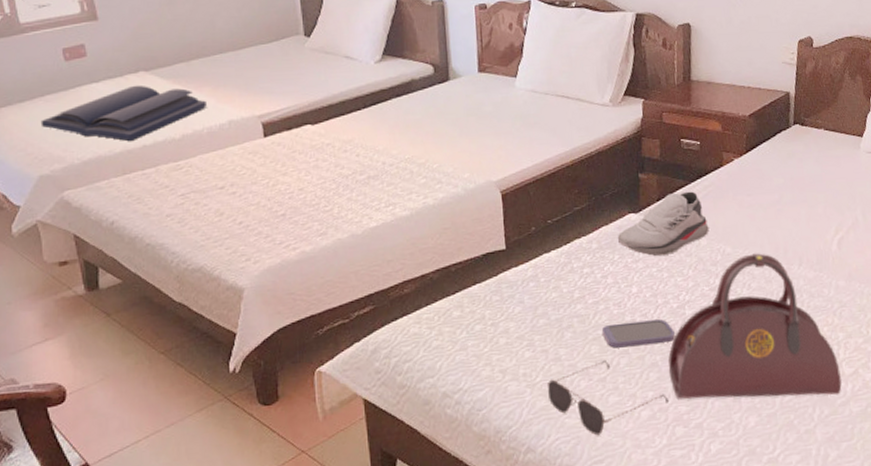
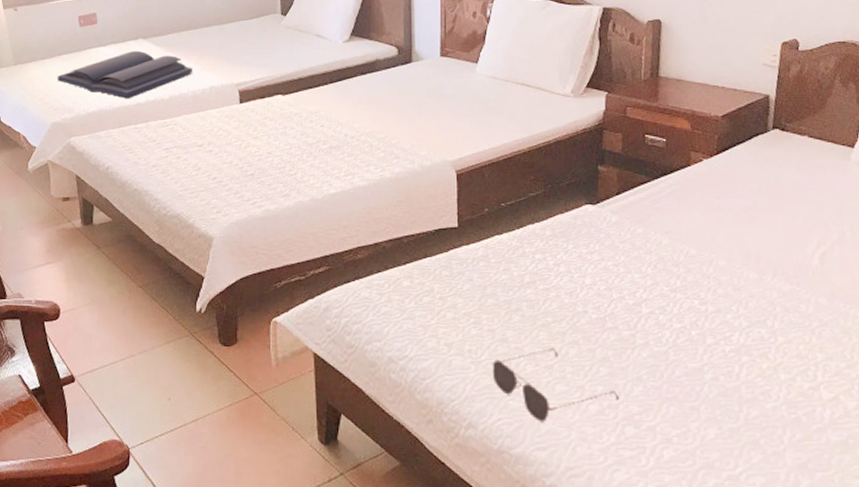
mobile phone: present [601,319,675,348] -> none [551,312,629,338]
shoe: present [618,191,709,257] -> none [573,188,672,251]
handbag: present [668,253,842,399] -> none [620,258,819,420]

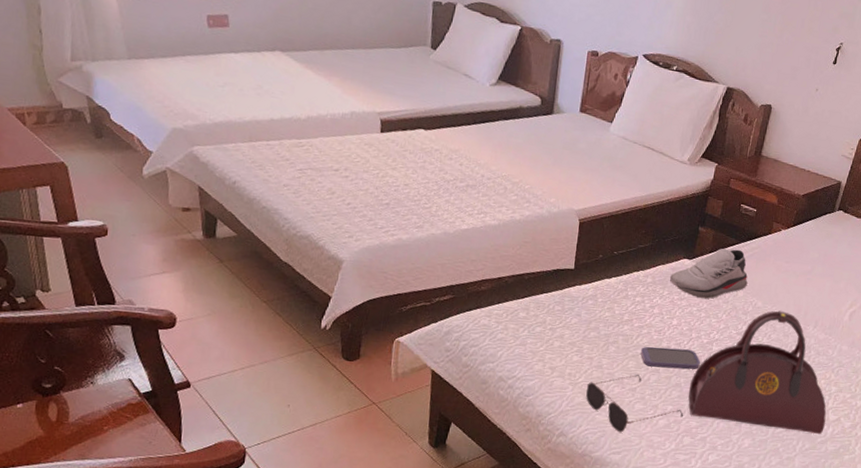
towel: present [57,50,192,98] -> none [179,62,333,113]
mobile phone: none [551,312,629,338] -> present [640,346,700,369]
shoe: none [573,188,672,251] -> present [670,248,748,300]
handbag: none [620,258,819,420] -> present [688,311,826,435]

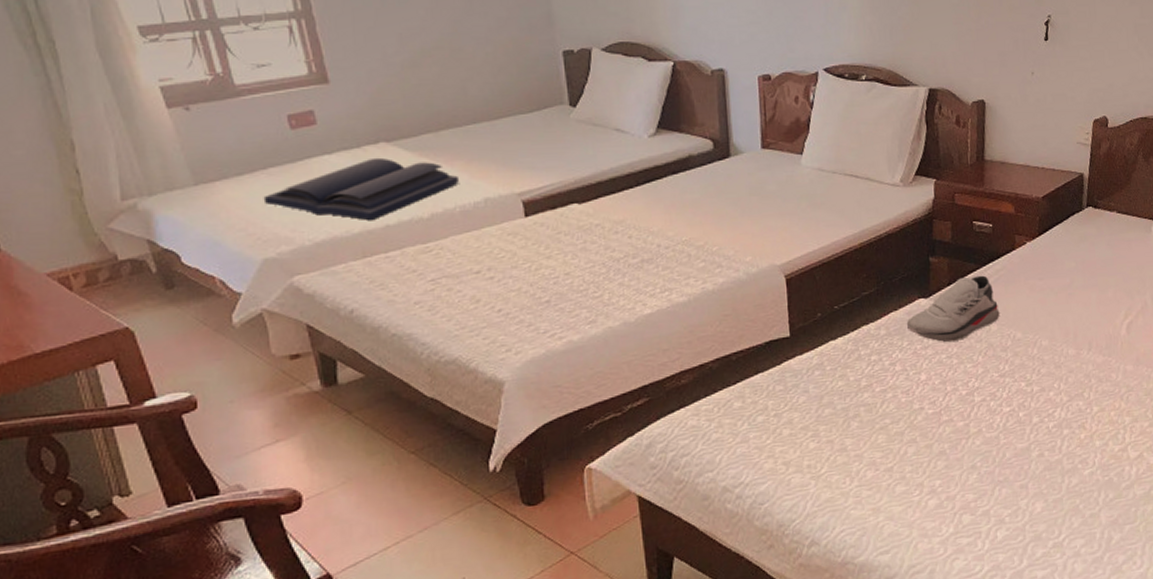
towel: none [179,62,333,113] -> present [263,157,459,220]
eyeglasses: present [585,374,684,433] -> none [832,449,957,526]
mobile phone: present [640,346,700,369] -> none [889,407,963,437]
handbag: present [688,311,826,435] -> none [956,338,1127,487]

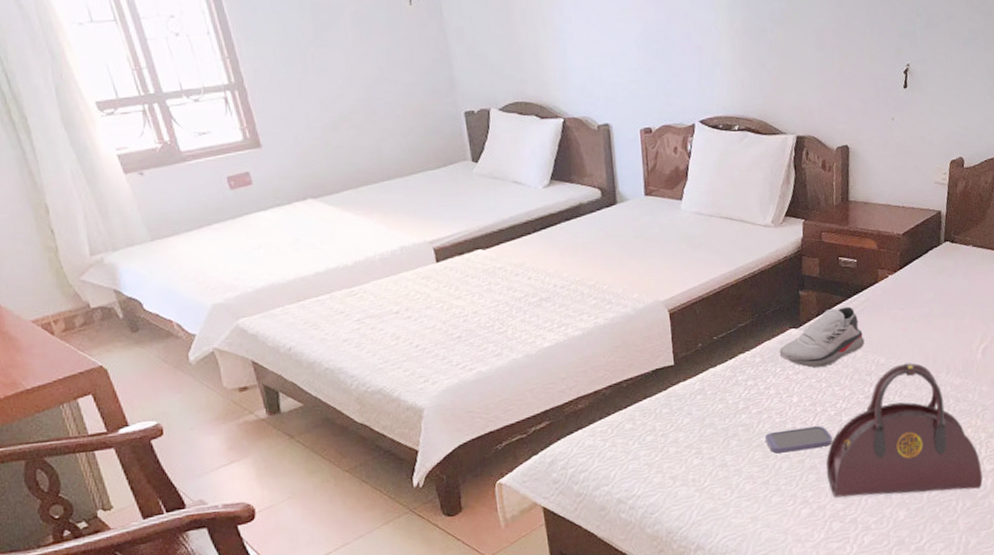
towel: present [263,157,459,220] -> none [210,212,377,268]
mobile phone: none [889,407,963,437] -> present [764,426,832,454]
handbag: none [956,338,1127,487] -> present [826,363,983,498]

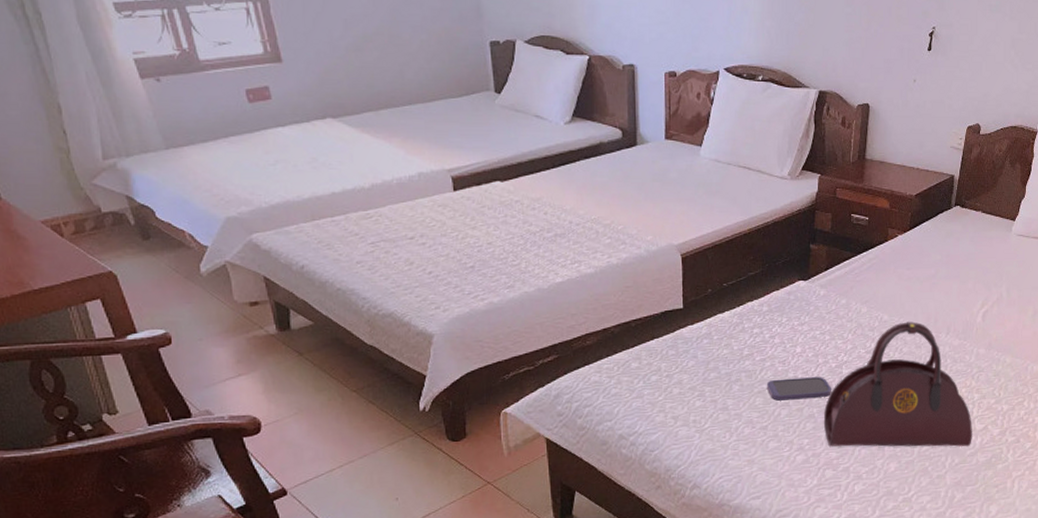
shoe: present [780,306,865,368] -> none [787,263,870,321]

